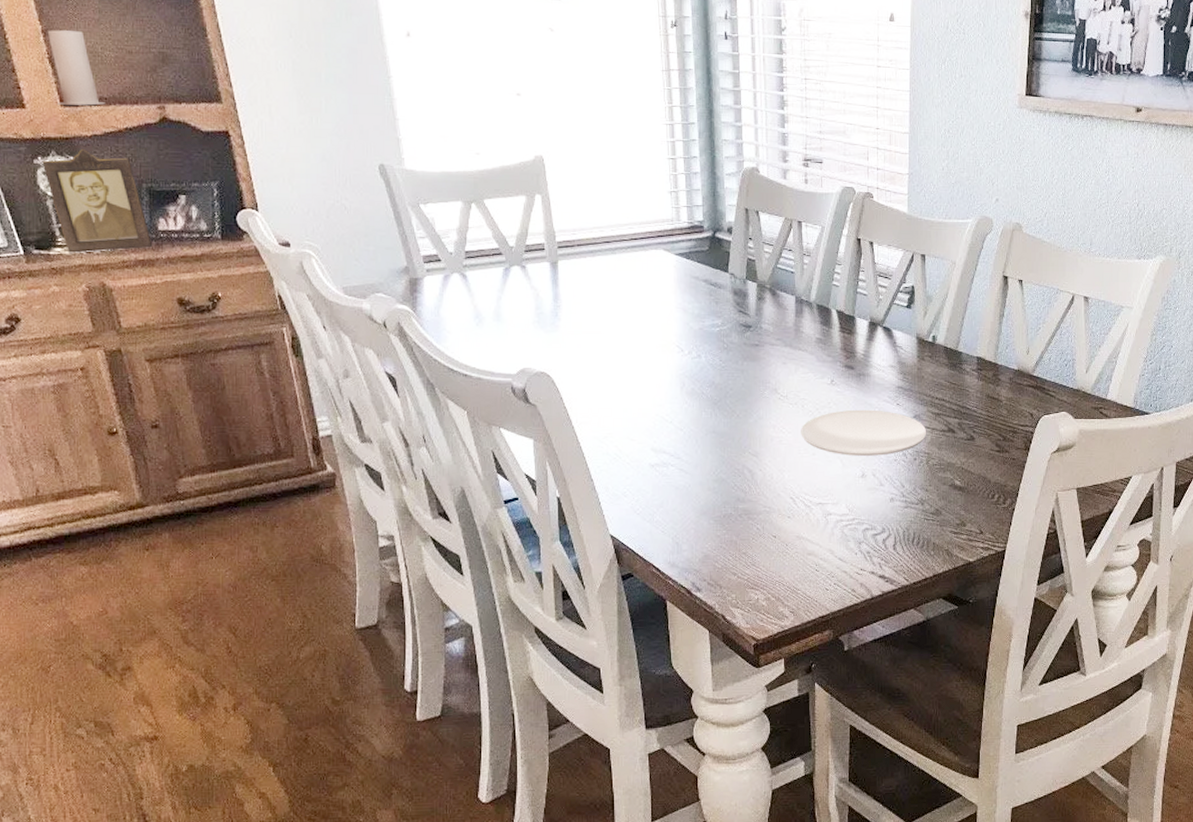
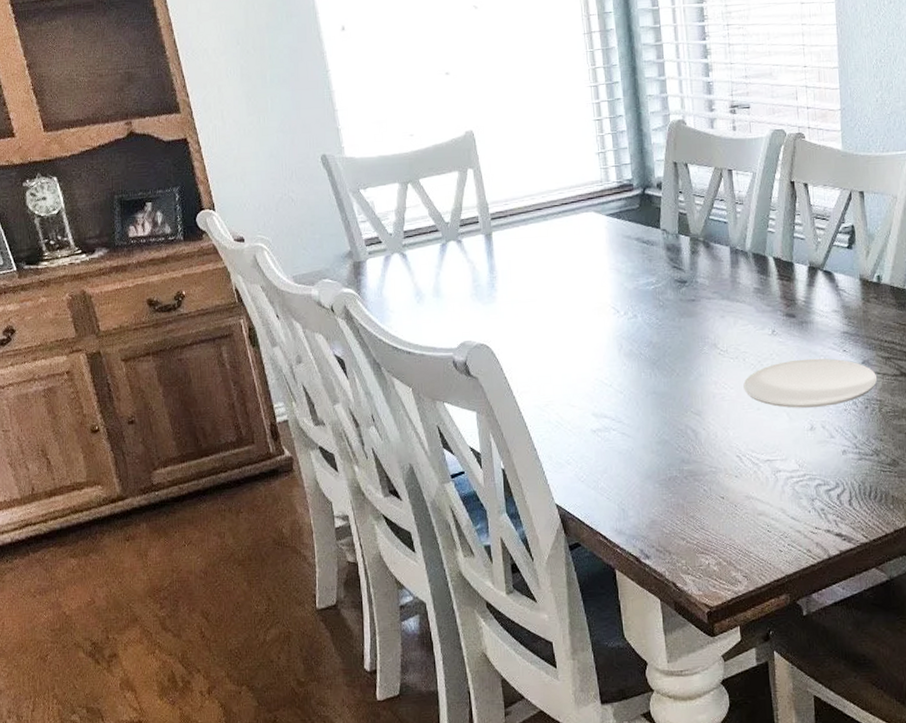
photo frame: present [42,148,152,253] -> none [29,168,124,265]
candle: present [47,29,105,106] -> none [31,61,81,131]

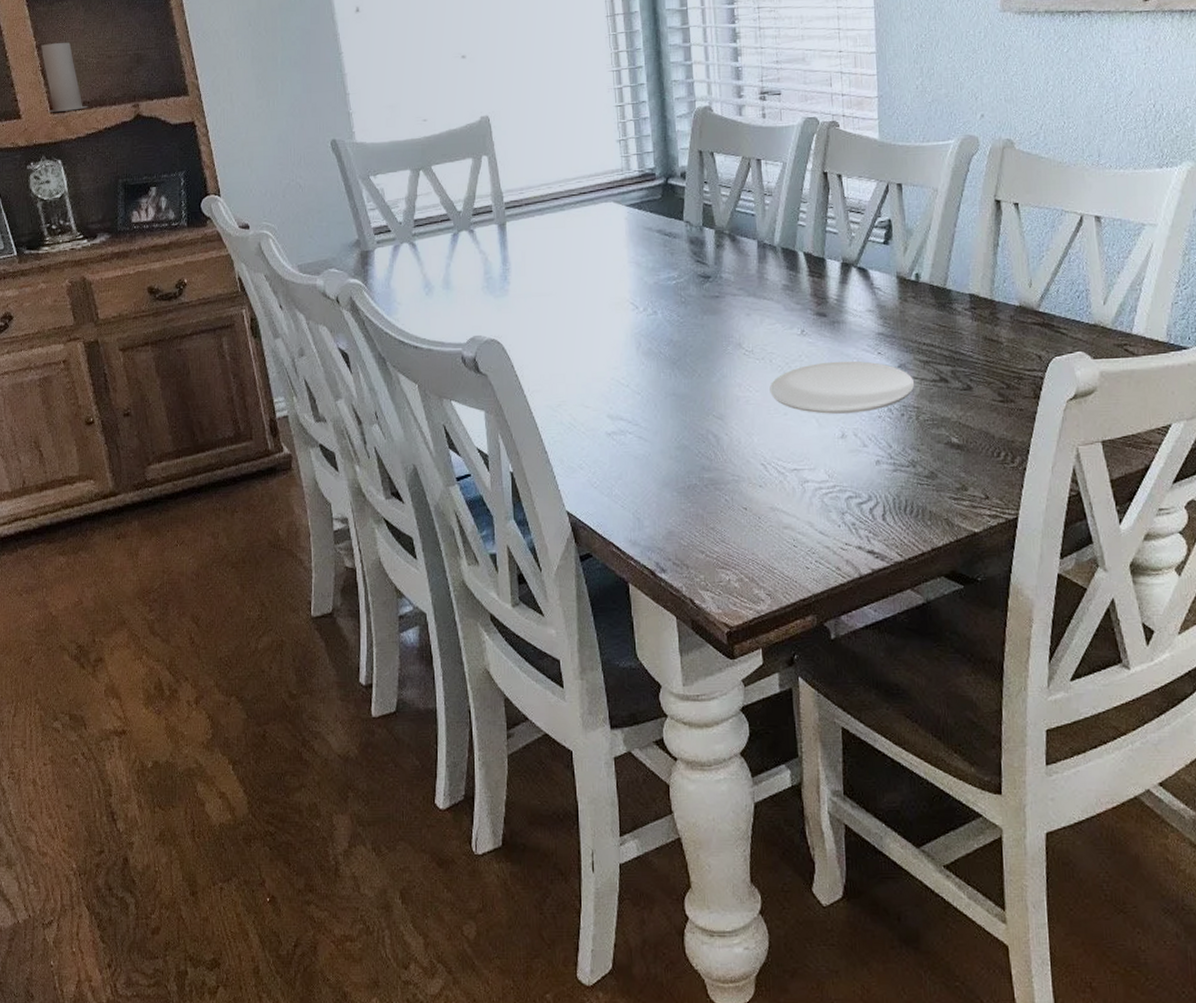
candle: none [31,61,81,131] -> present [40,42,88,113]

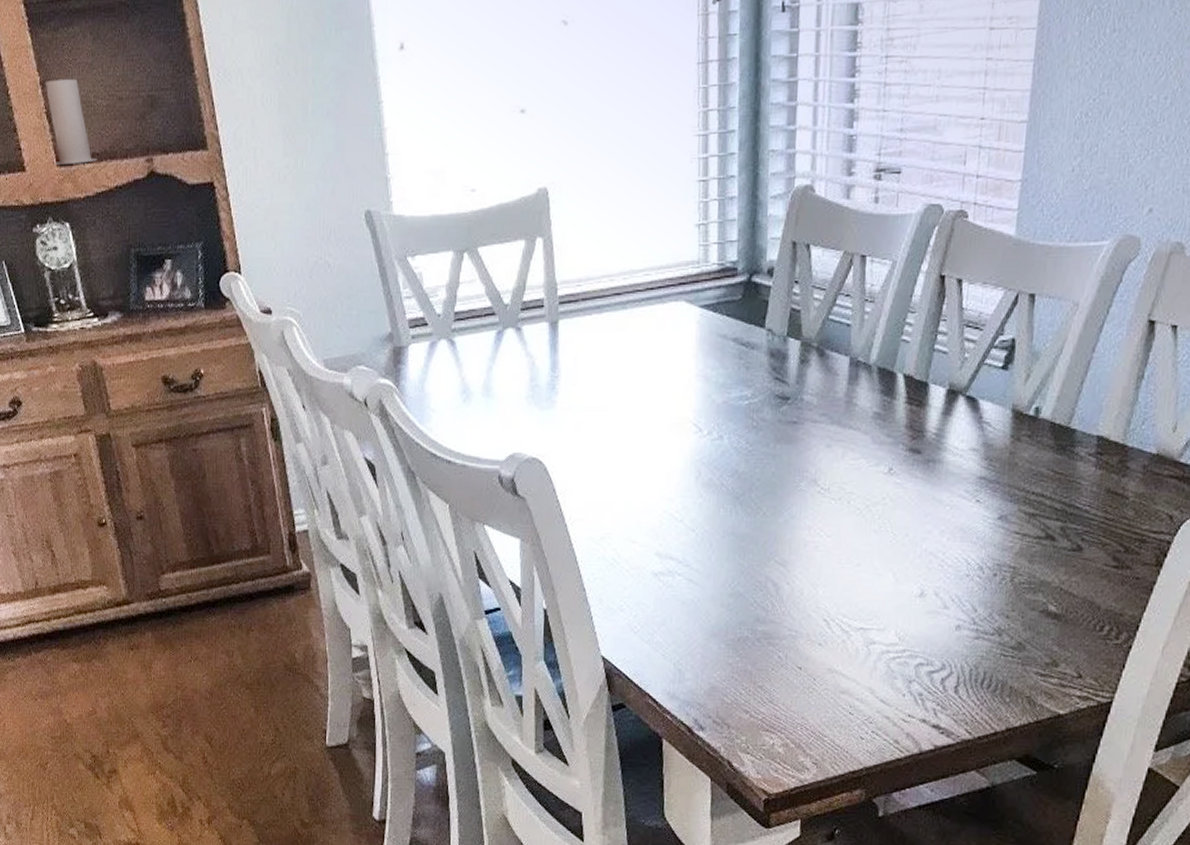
plate: present [769,360,915,414] -> none [843,507,1015,569]

